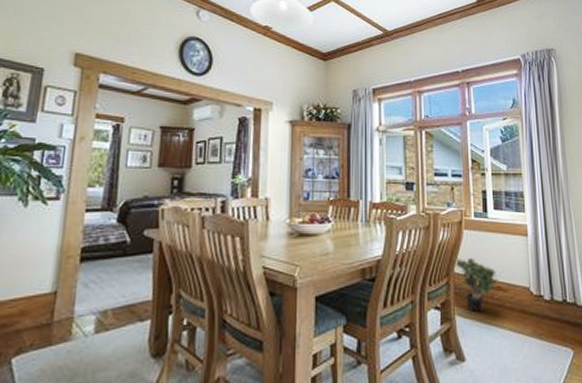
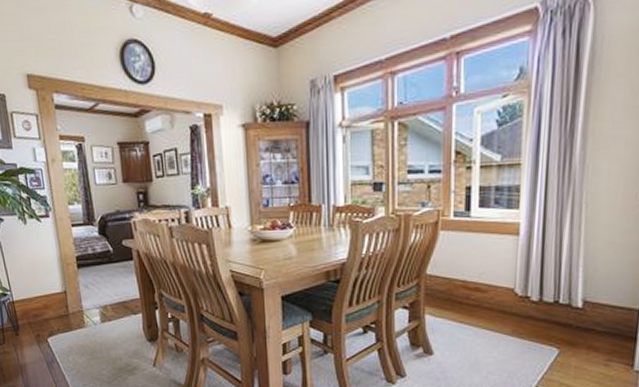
potted plant: present [453,257,498,312] -> none [425,258,477,311]

